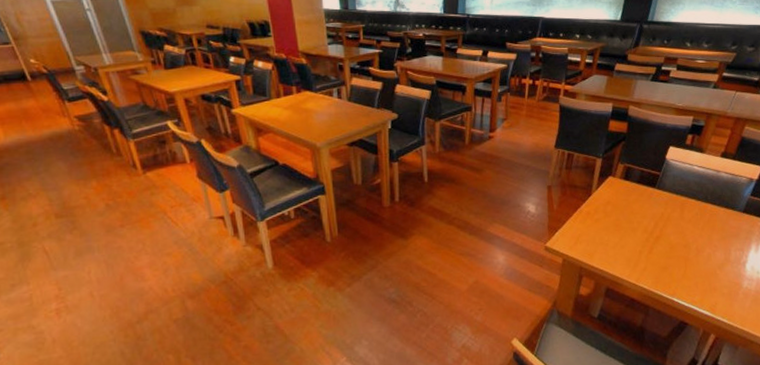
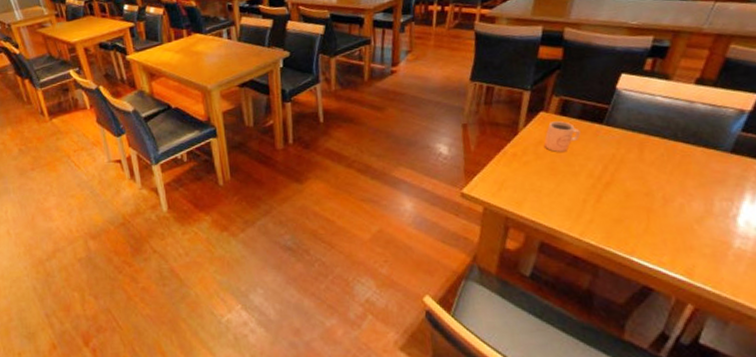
mug: none [611,185,639,211] -> present [544,121,581,152]

